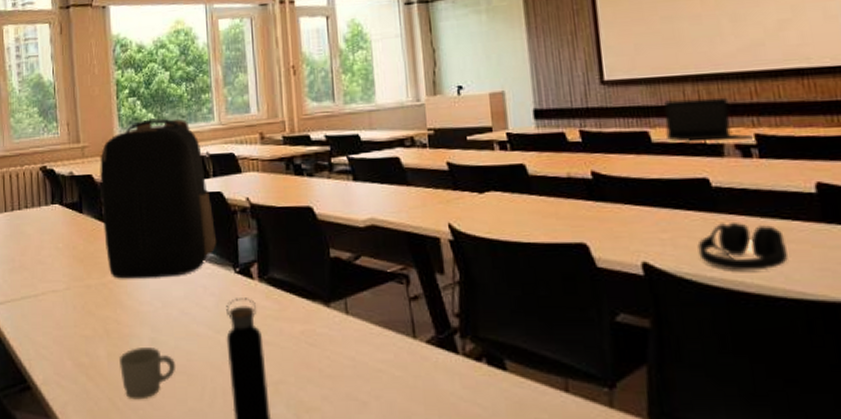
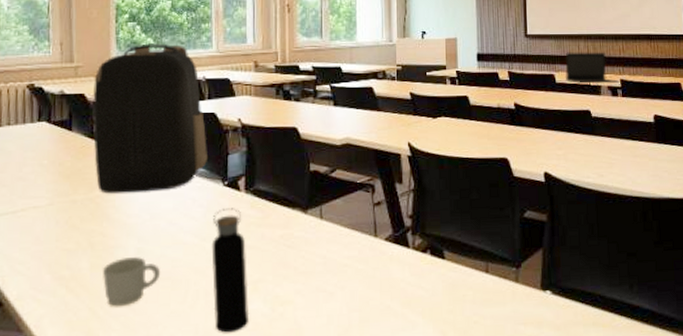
headphones: present [697,221,788,271] -> none [580,142,634,178]

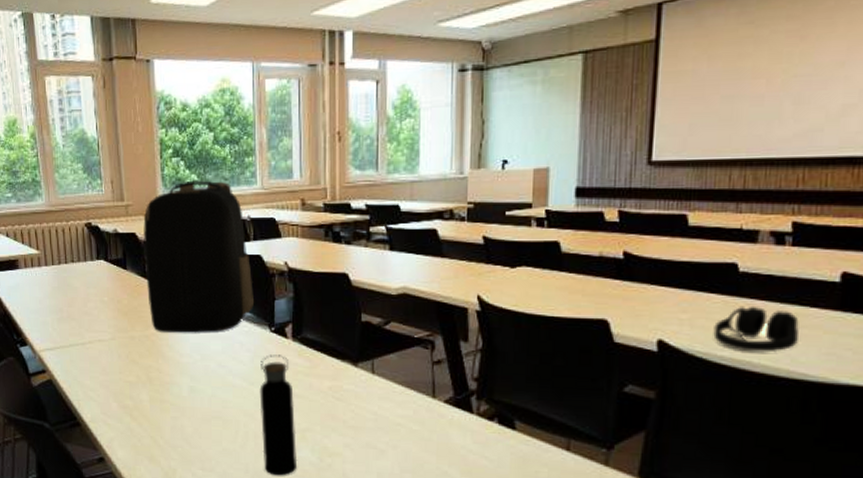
mug: present [103,257,161,308] -> none [161,394,213,439]
laptop: present [565,52,620,85] -> none [703,183,792,229]
headphones: none [580,142,634,178] -> present [713,305,799,353]

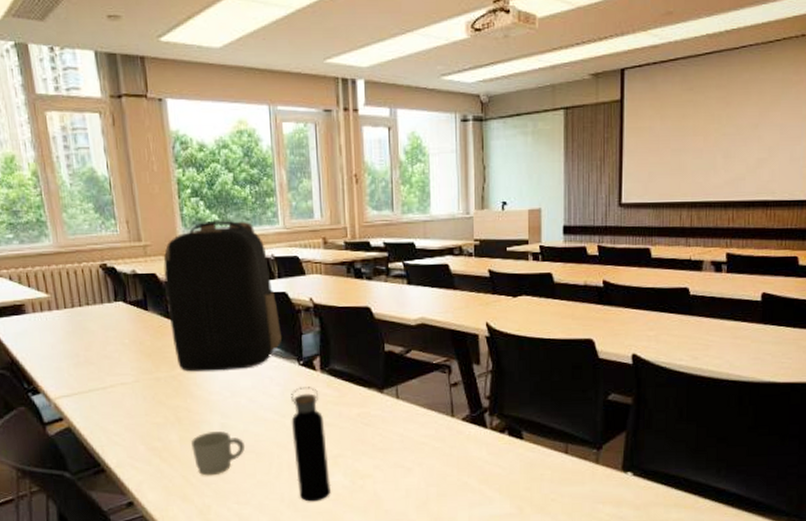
mug: none [161,394,213,439] -> present [191,431,246,476]
headphones: present [713,305,799,353] -> none [673,322,734,360]

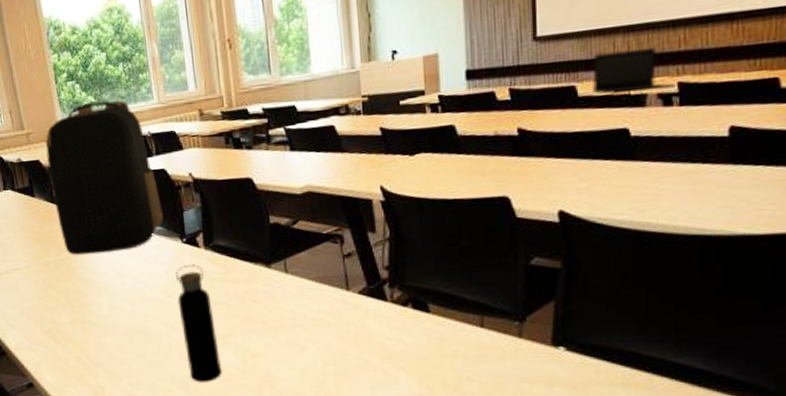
mug: present [191,431,246,476] -> none [83,313,134,357]
laptop: none [662,222,726,259] -> present [591,46,677,95]

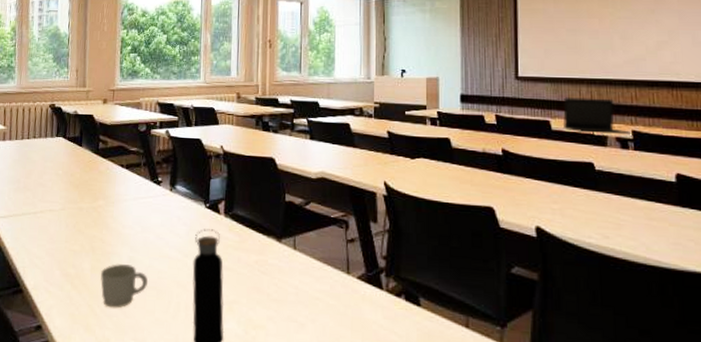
backpack: present [45,100,164,254] -> none [98,73,193,207]
mug: none [83,313,134,357] -> present [100,264,149,308]

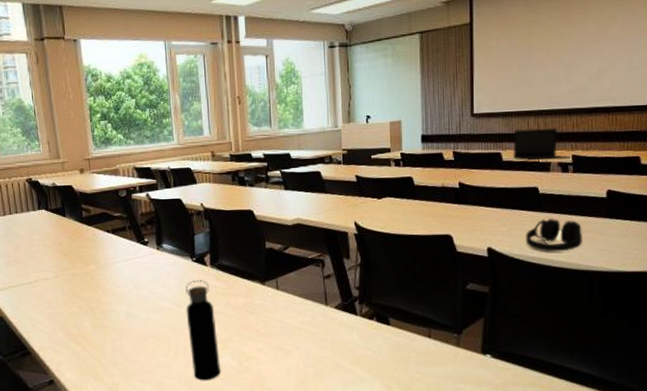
mug: present [100,264,149,308] -> none [102,319,147,358]
headphones: none [580,199,649,241] -> present [525,218,582,252]

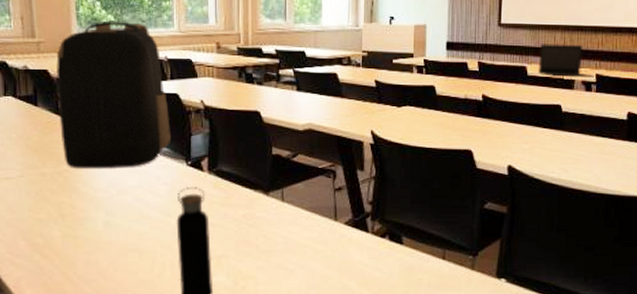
backpack: none [78,138,178,267] -> present [56,20,172,168]
headphones: present [525,218,582,252] -> none [546,137,602,173]

